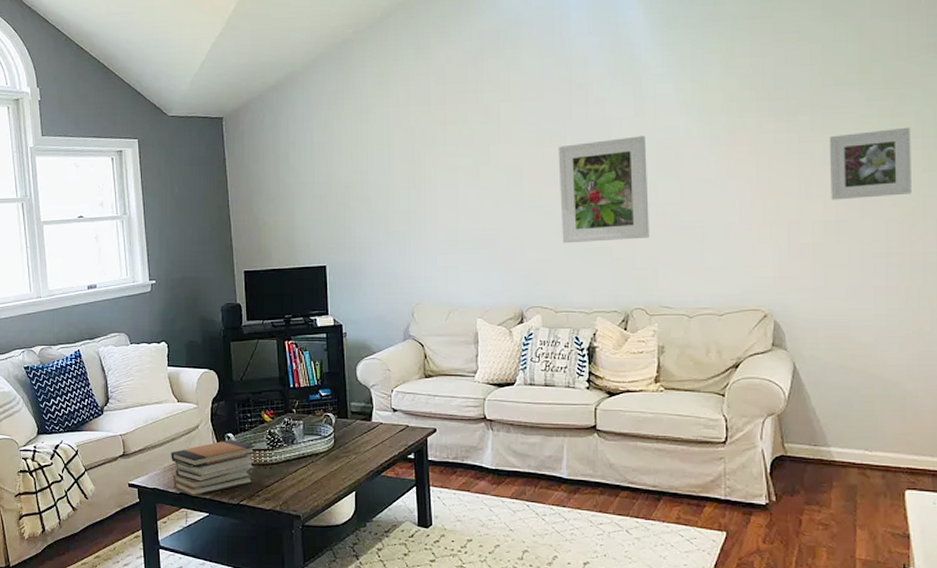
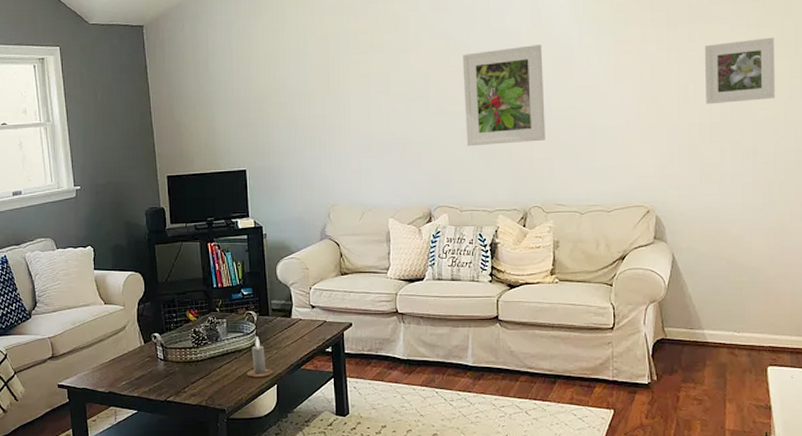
book stack: present [171,440,256,496] -> none [99,339,182,395]
candle: none [323,440,352,483] -> present [246,337,274,378]

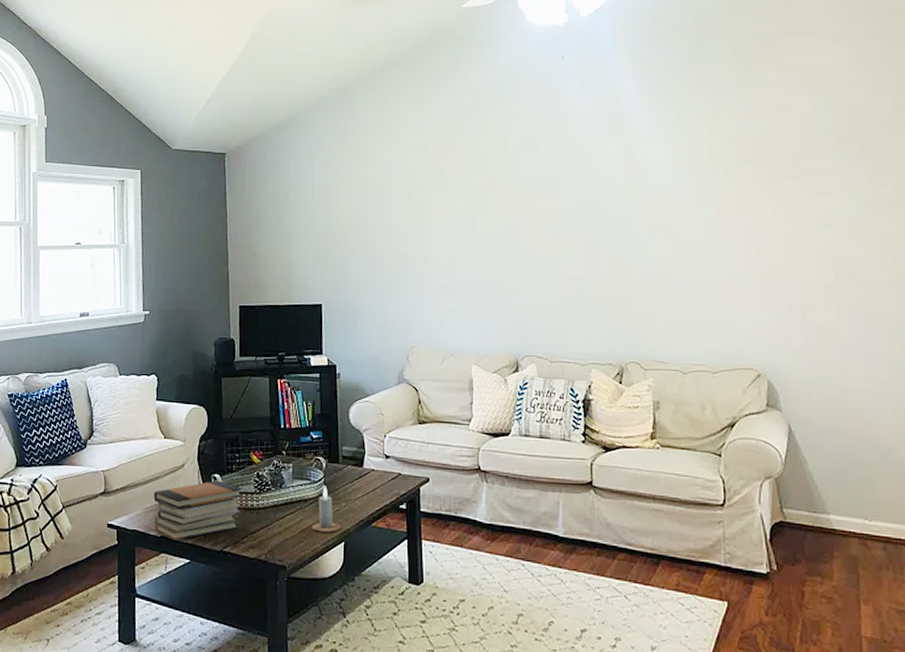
book stack: none [99,339,182,395] -> present [154,481,243,540]
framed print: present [462,45,545,147] -> none [552,192,642,294]
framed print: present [704,37,775,105] -> none [813,196,895,264]

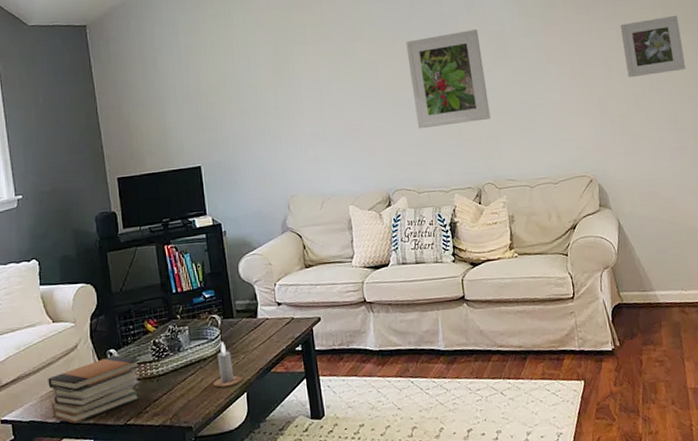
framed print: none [552,192,642,294] -> present [406,29,491,129]
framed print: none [813,196,895,264] -> present [620,15,686,78]

